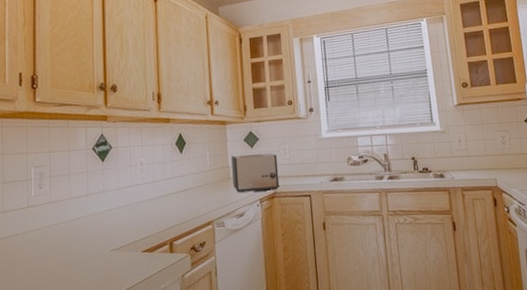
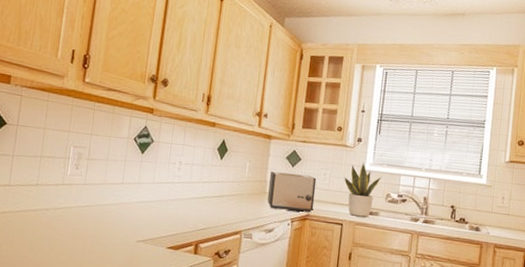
potted plant: none [303,130,339,185] -> present [344,162,381,217]

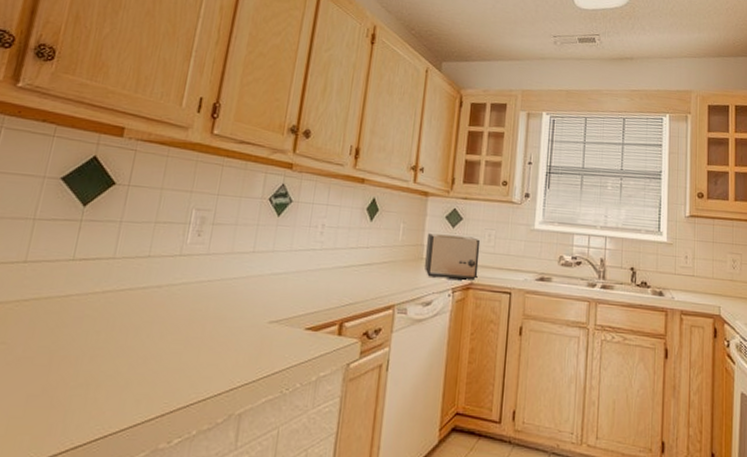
potted plant: present [344,162,381,217] -> none [511,220,553,284]

